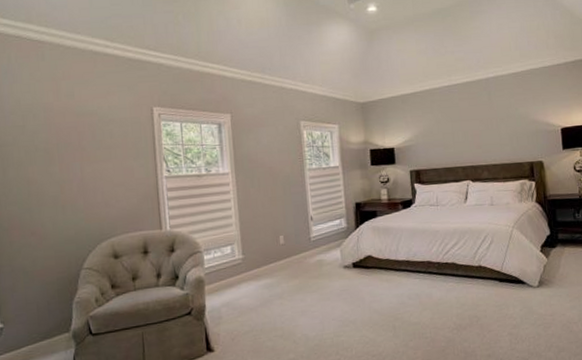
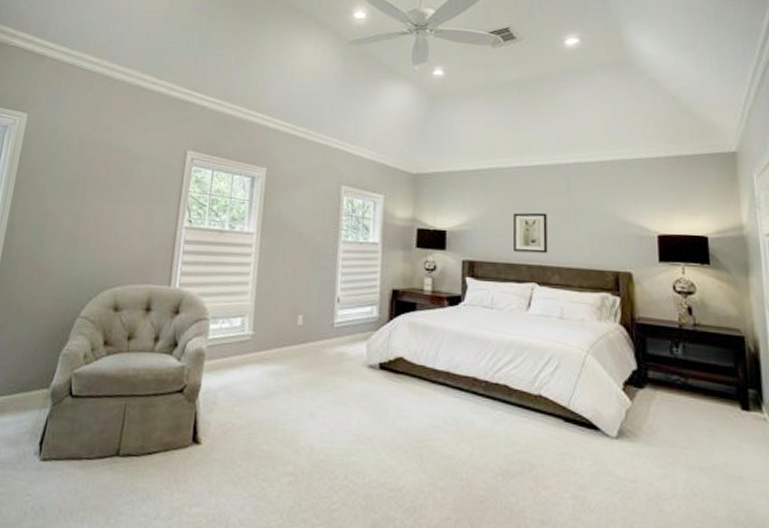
wall art: none [448,122,477,158] -> present [514,212,548,254]

